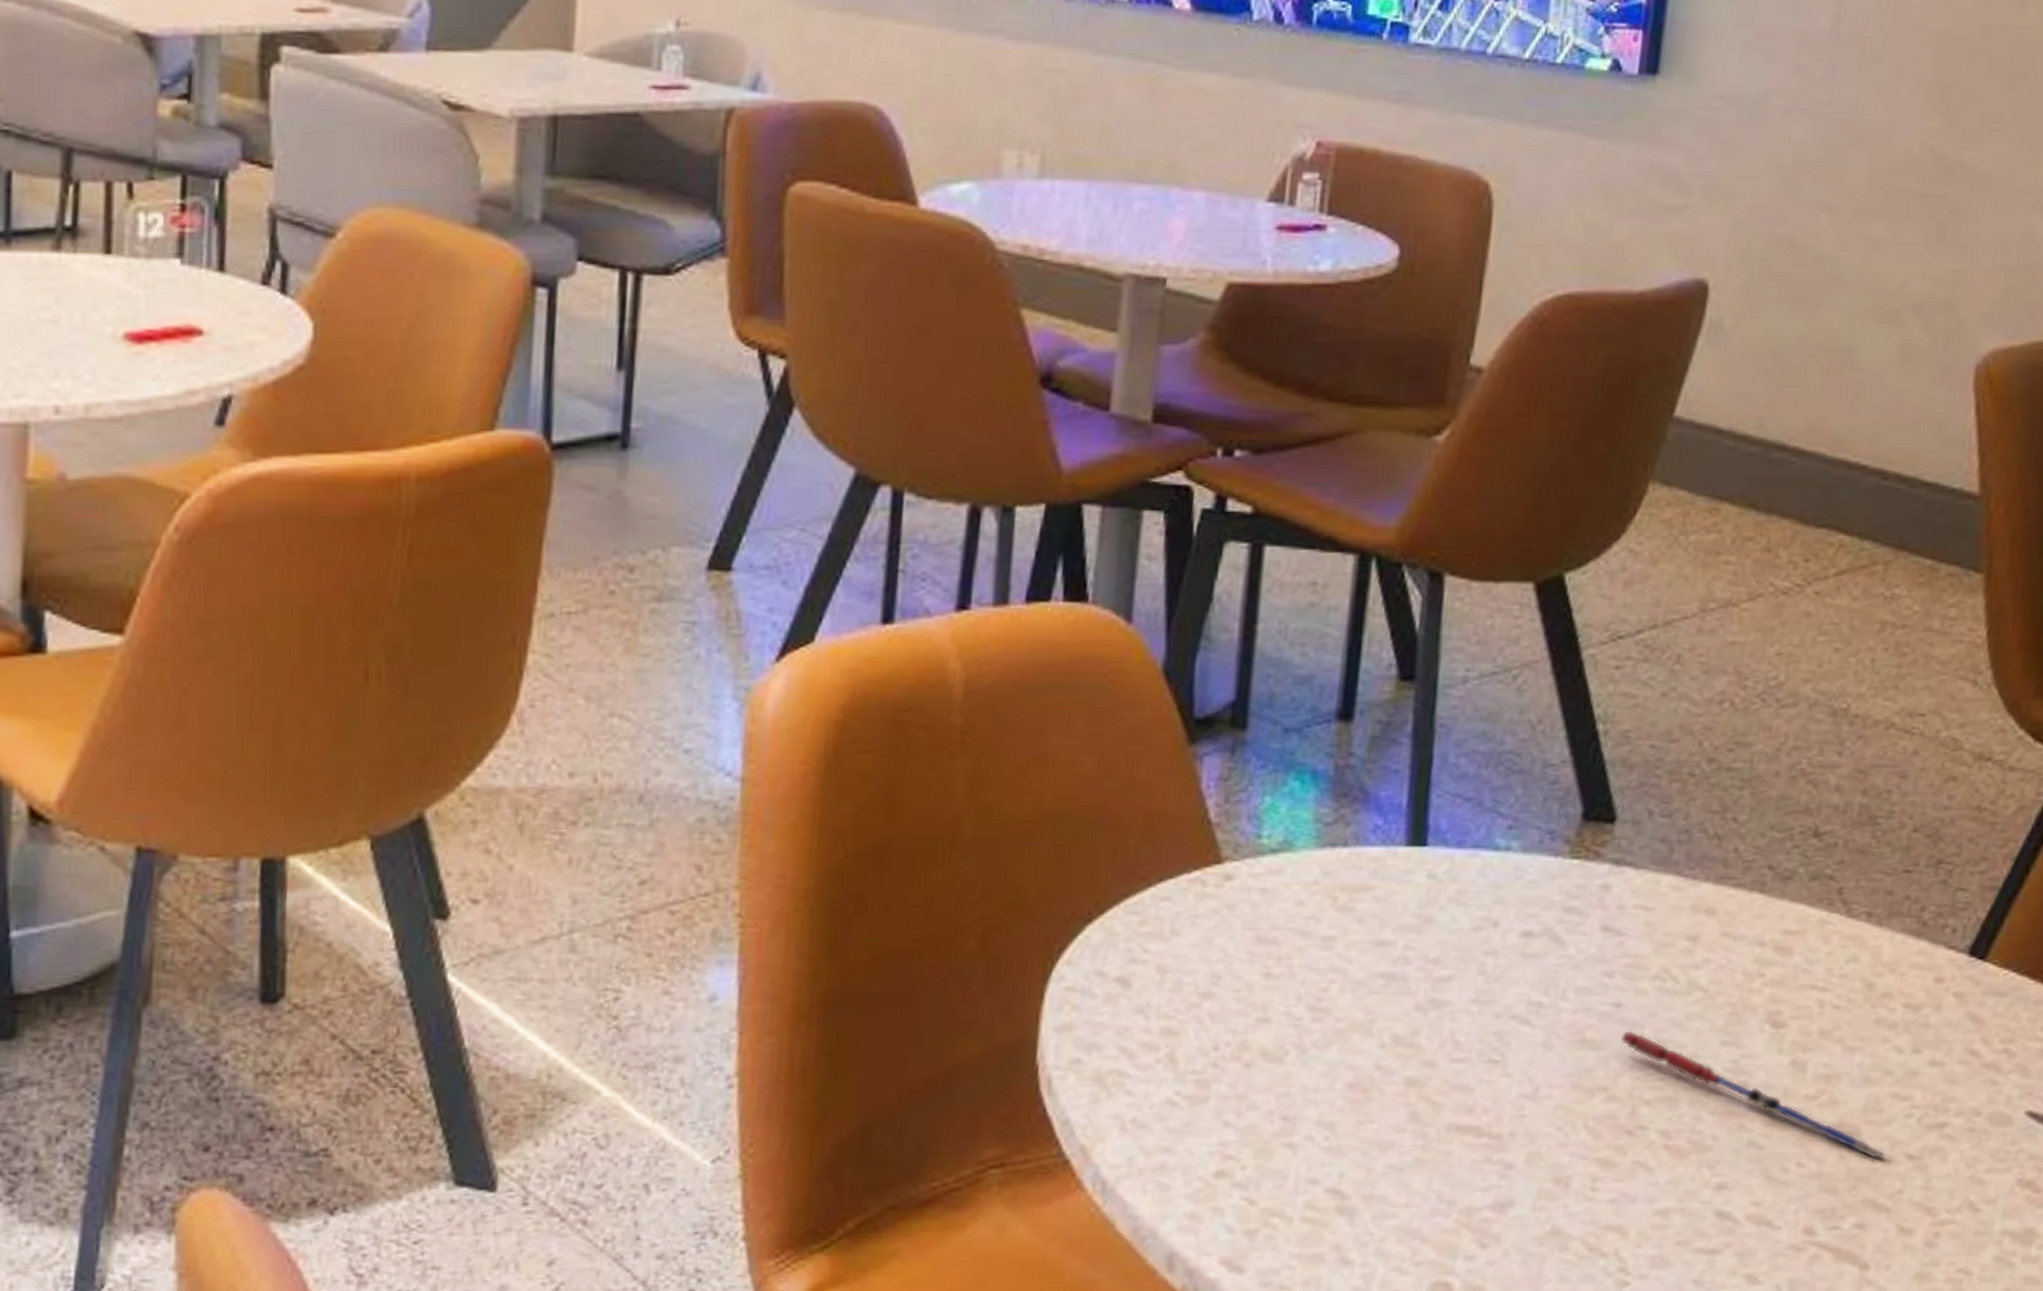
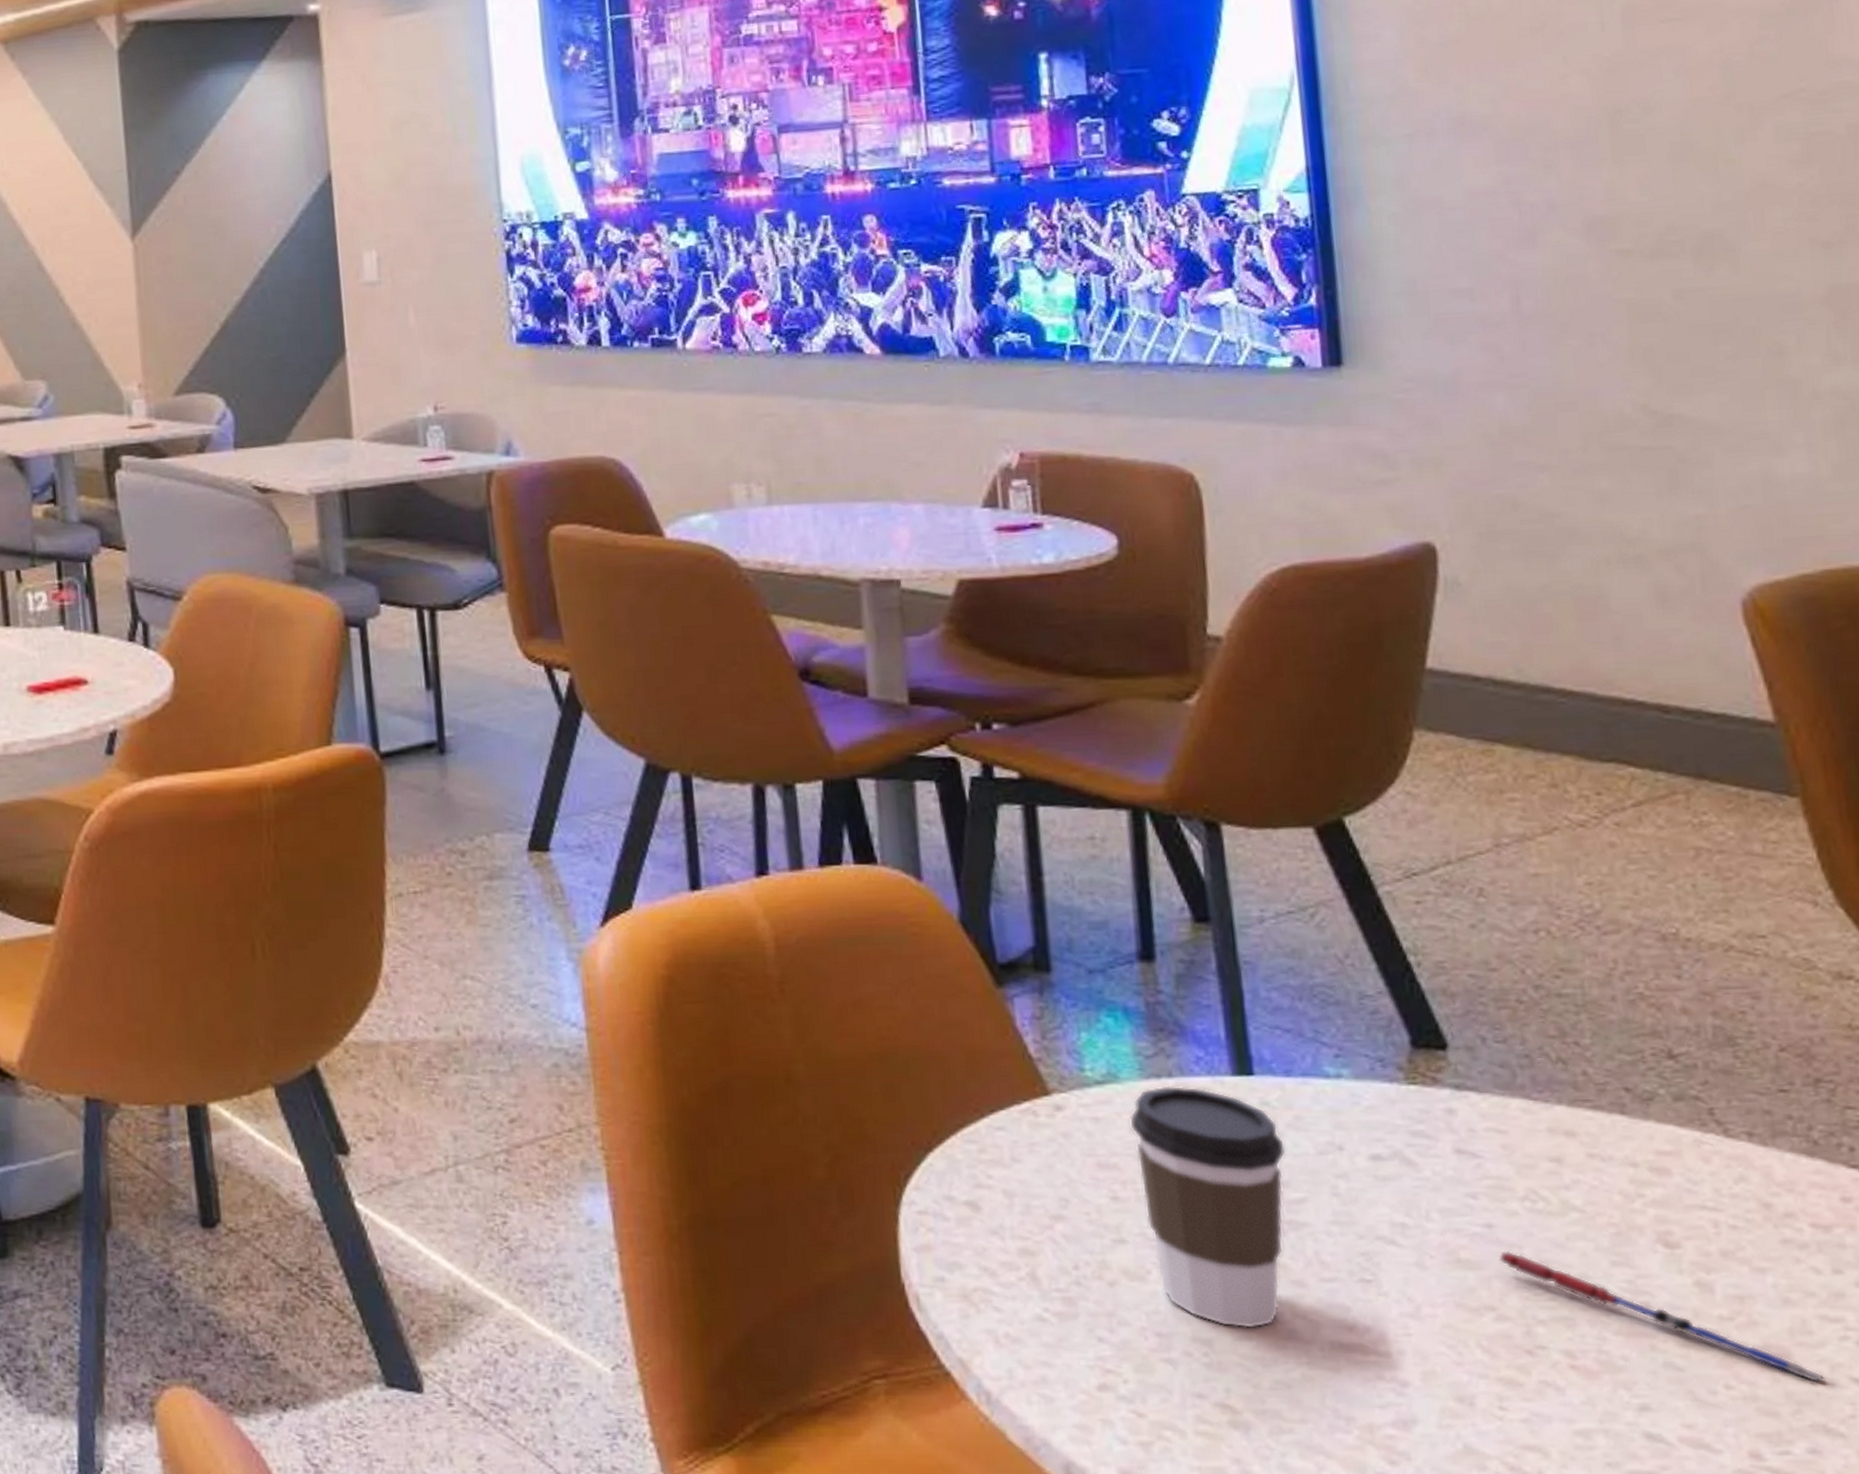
coffee cup: none [1295,855,1444,1111] -> present [1129,1085,1286,1328]

